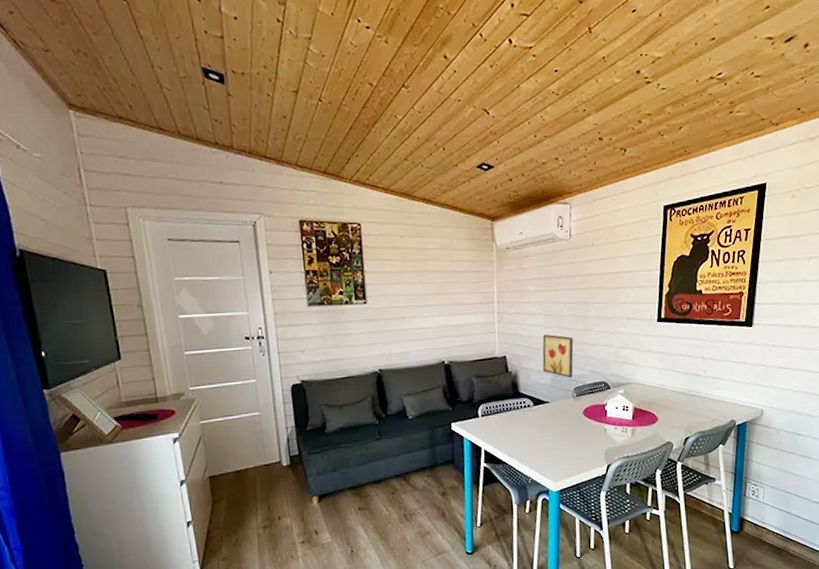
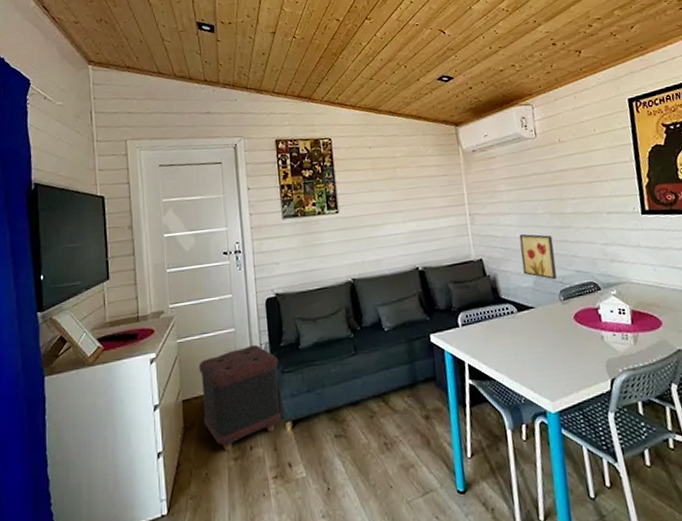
ottoman: none [224,427,308,521] -> present [199,344,281,451]

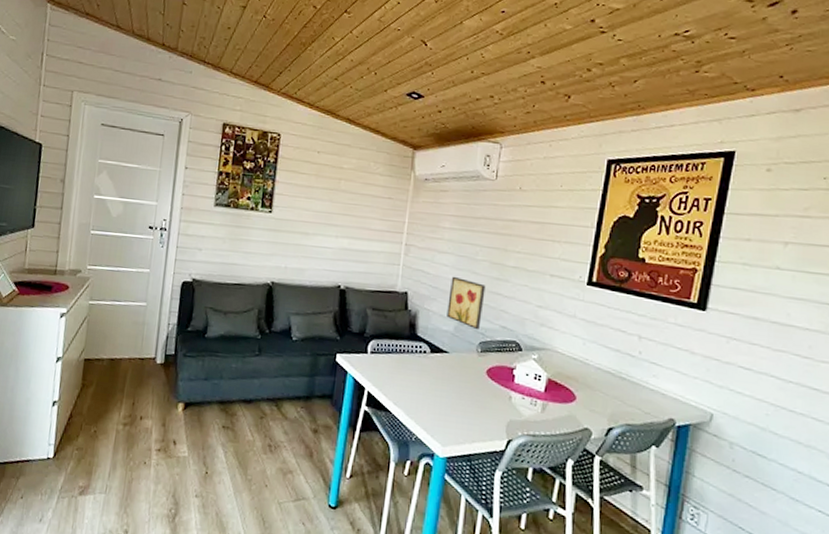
ottoman: present [199,344,281,451] -> none [101,322,183,416]

